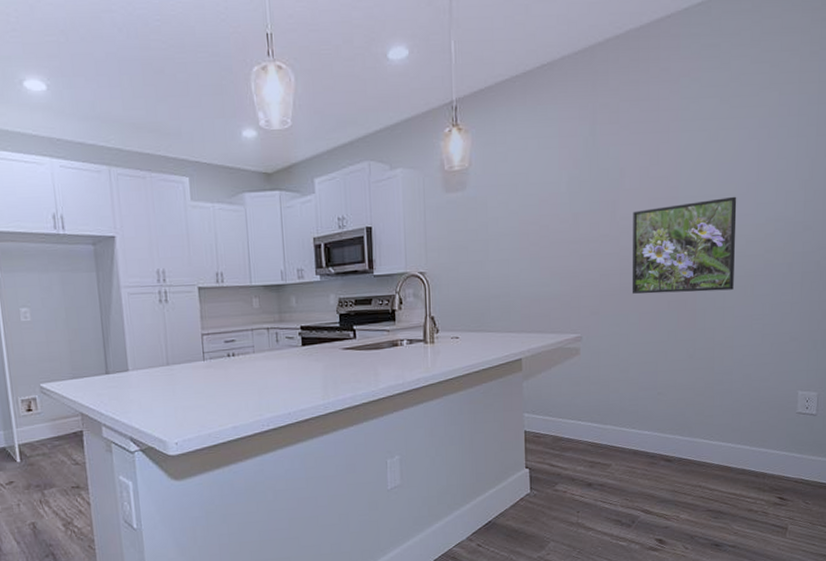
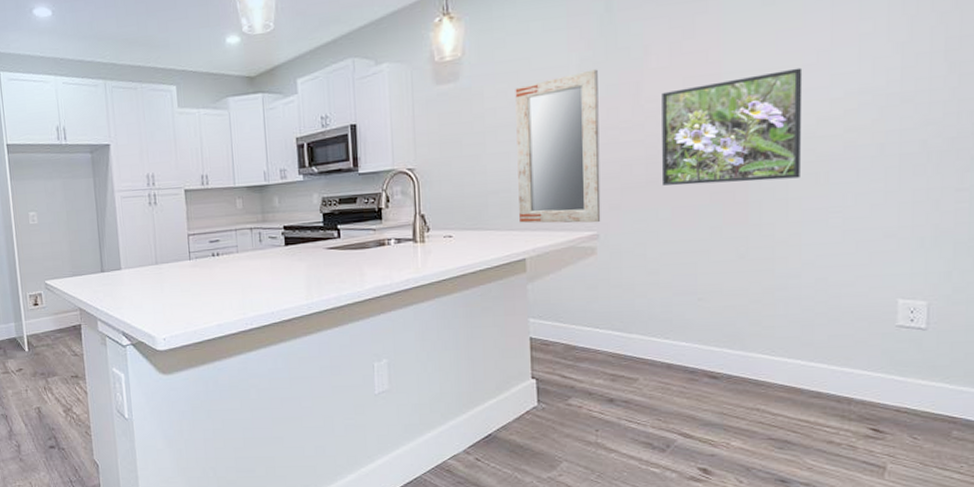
home mirror: none [514,187,584,327] -> present [515,69,601,224]

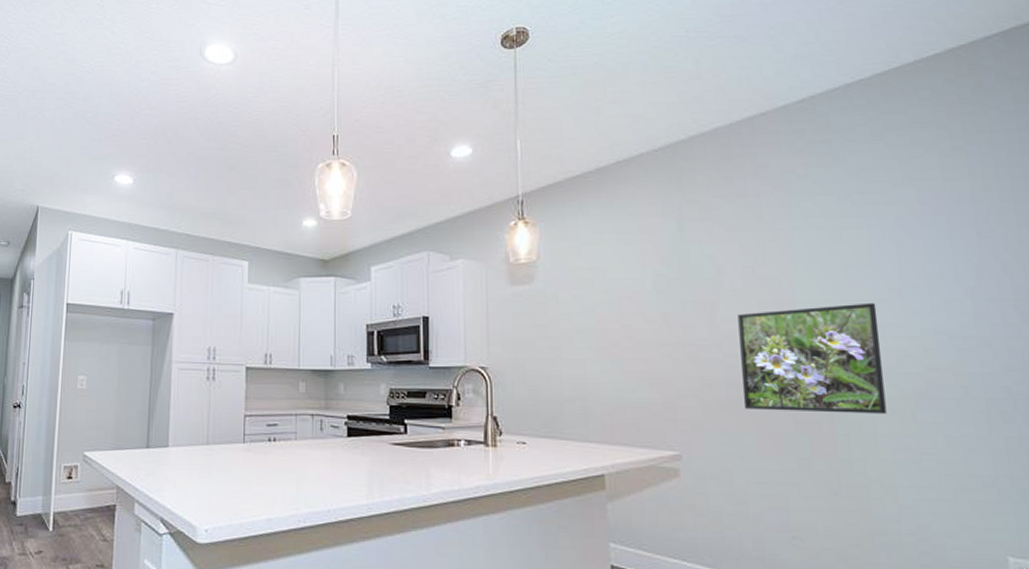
home mirror: present [515,69,601,224] -> none [590,285,683,443]

